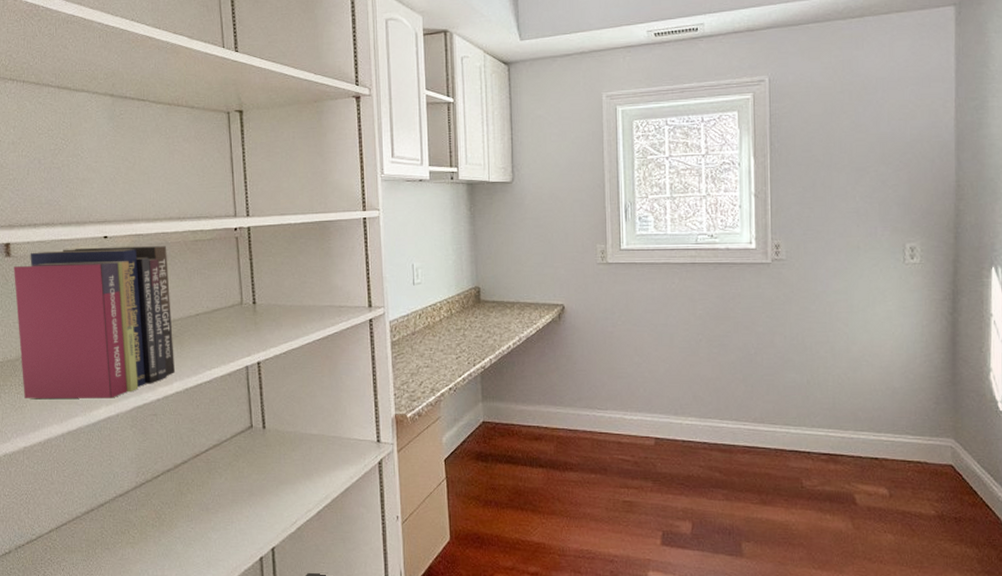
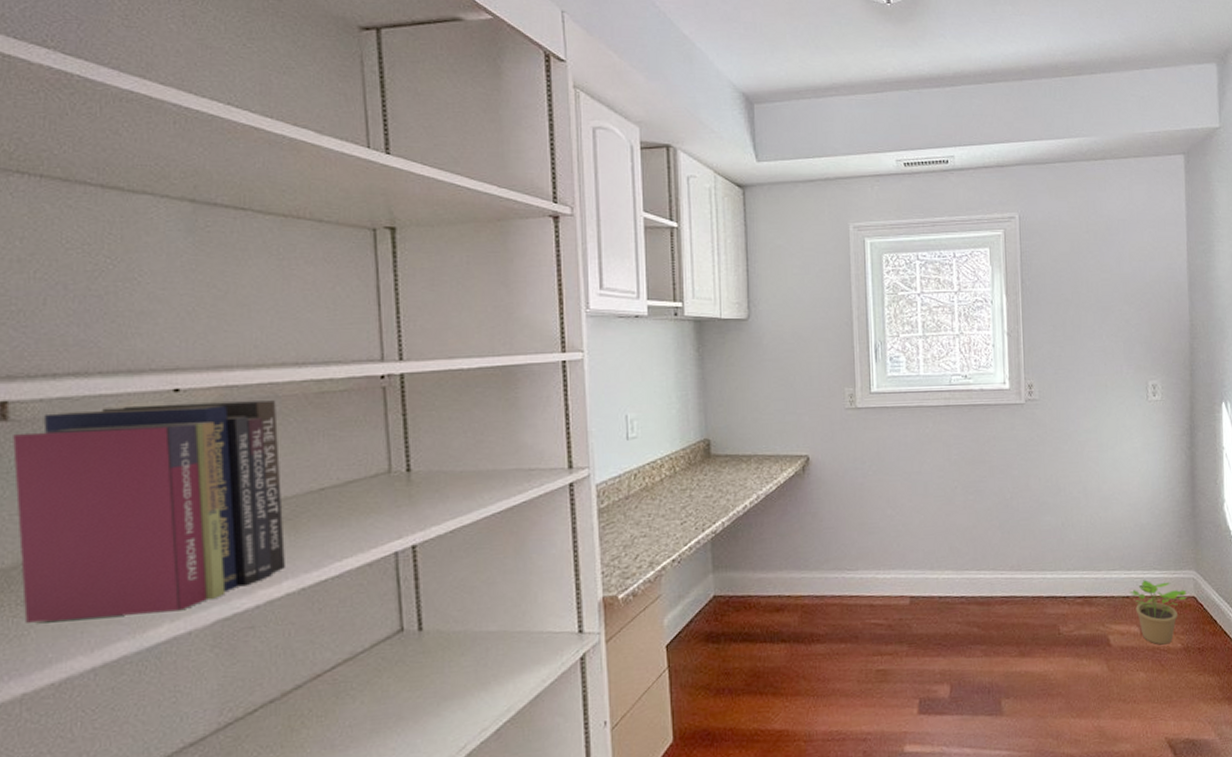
potted plant: none [879,443,943,510] -> present [1130,580,1187,645]

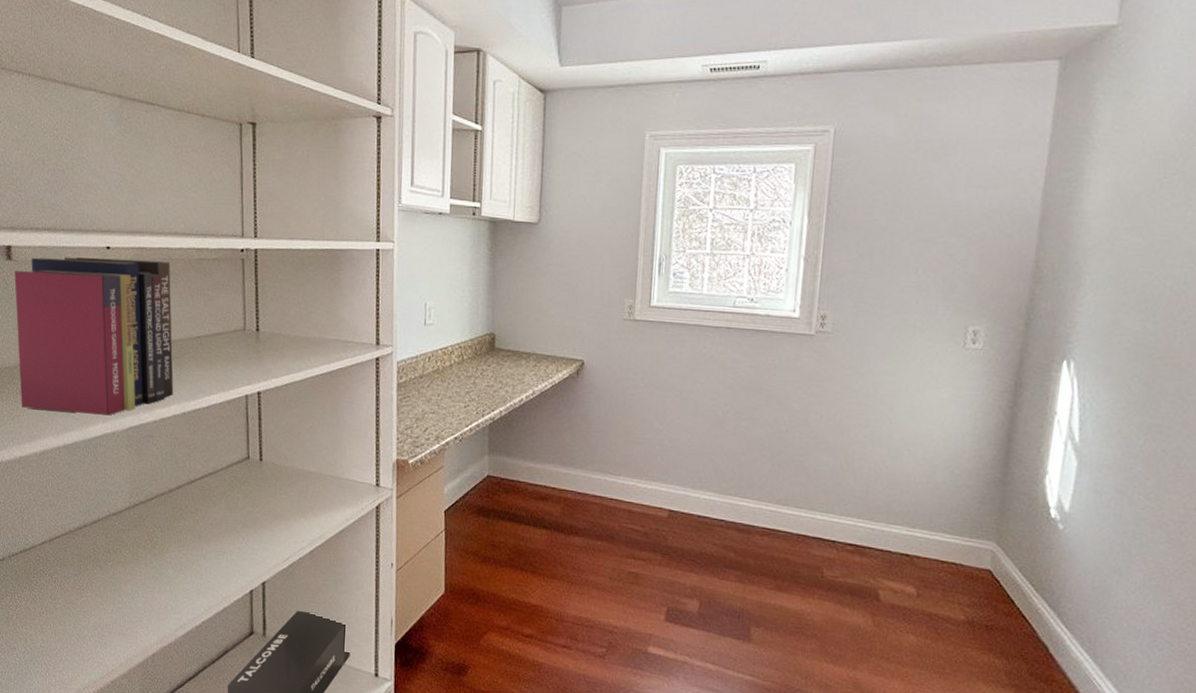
potted plant: present [1130,580,1187,645] -> none [910,541,980,613]

